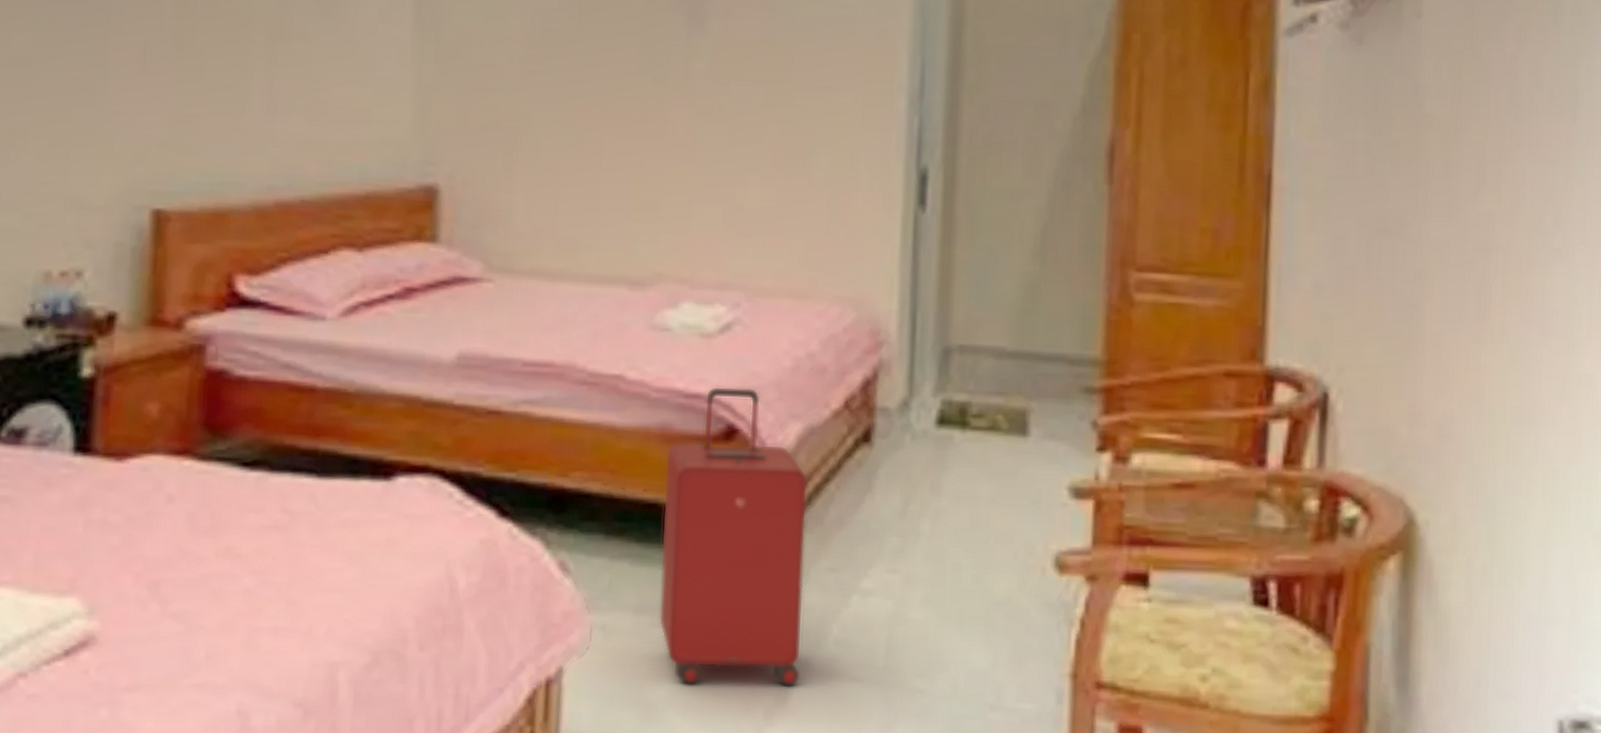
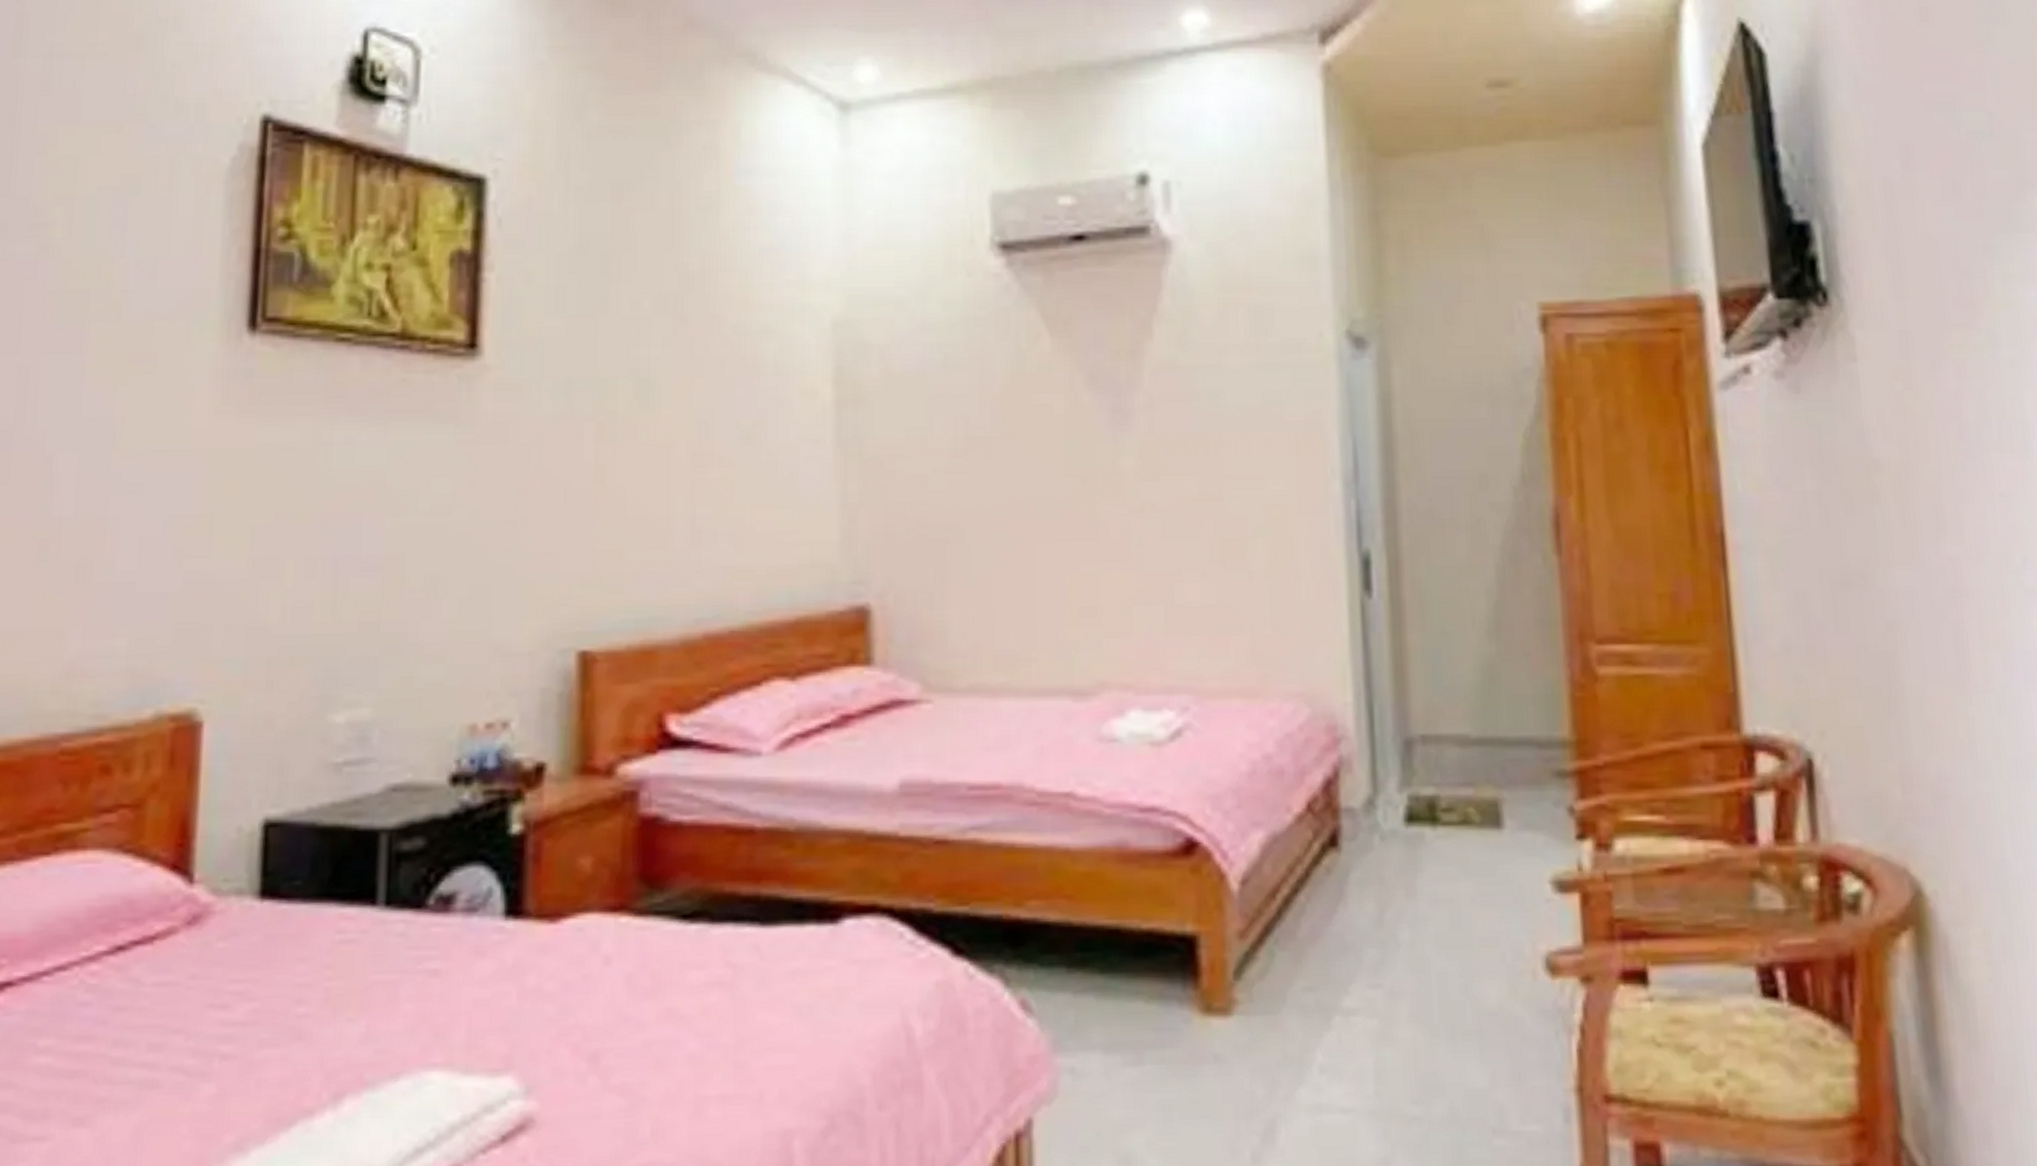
suitcase: present [658,386,809,687] -> none [1124,796,1287,1129]

